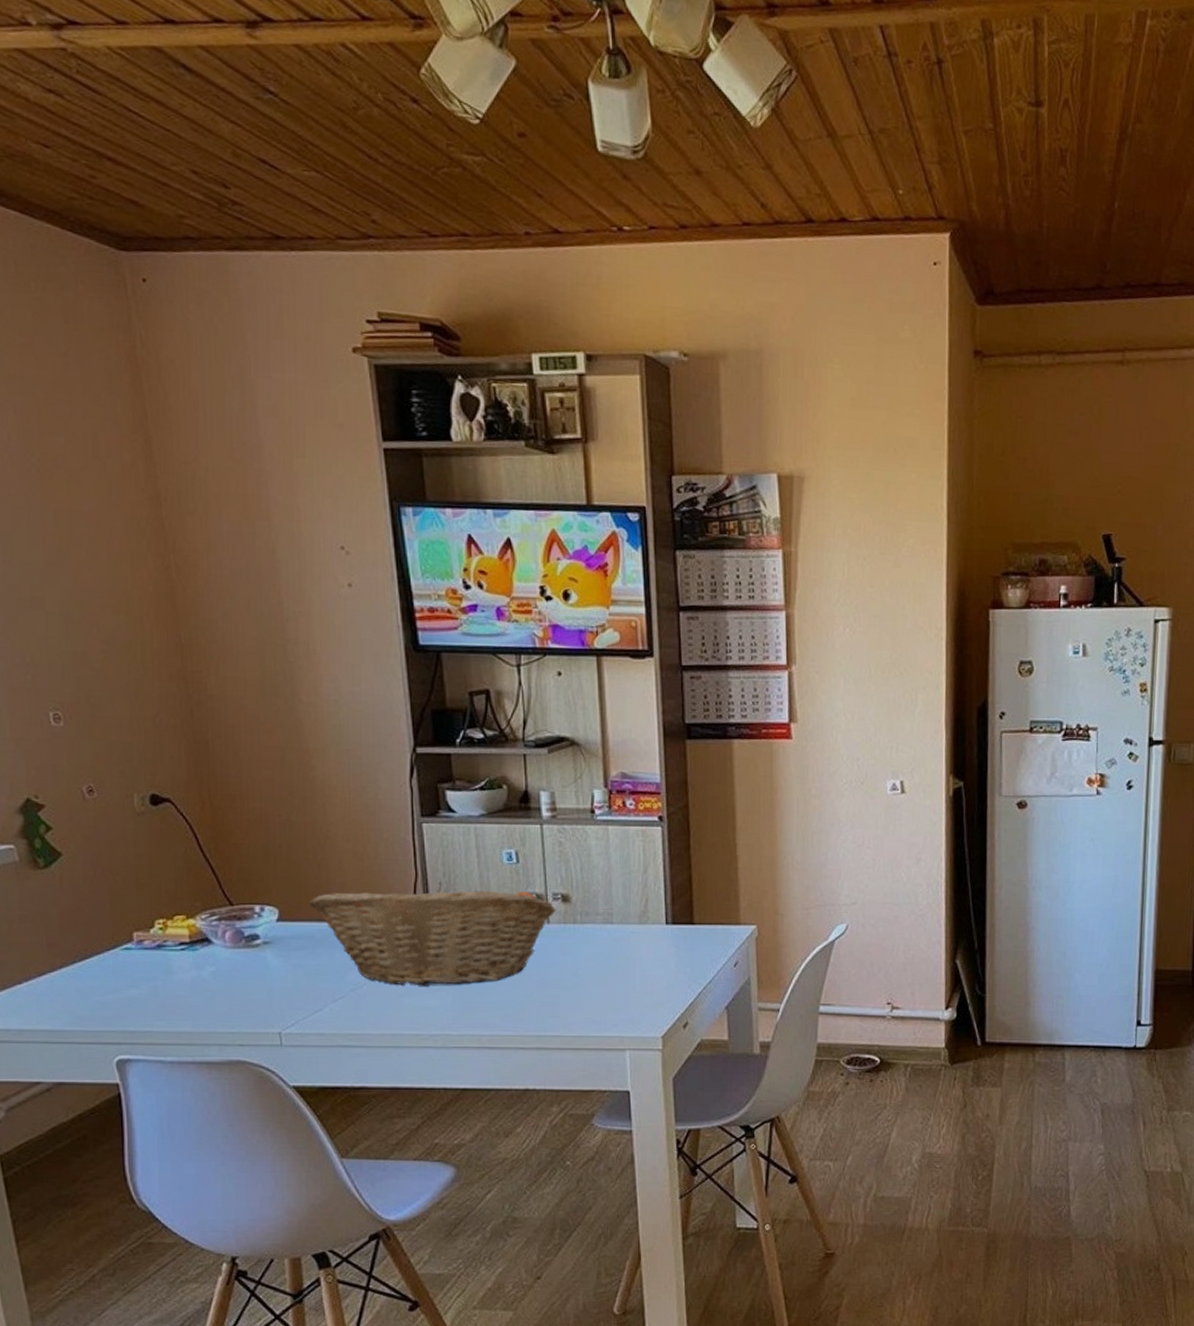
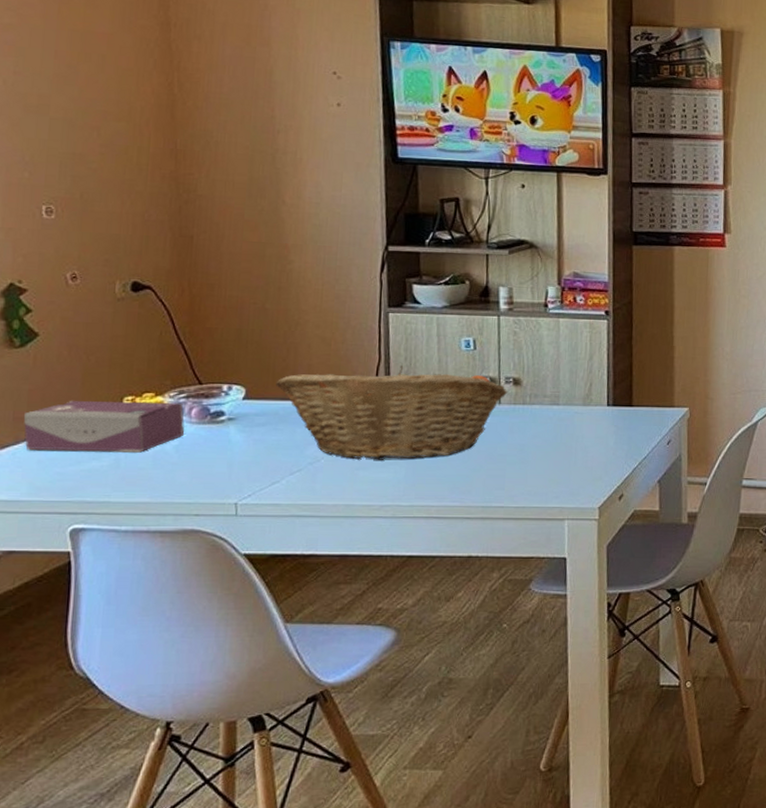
tissue box: none [56,924,221,979] -> present [23,401,185,453]

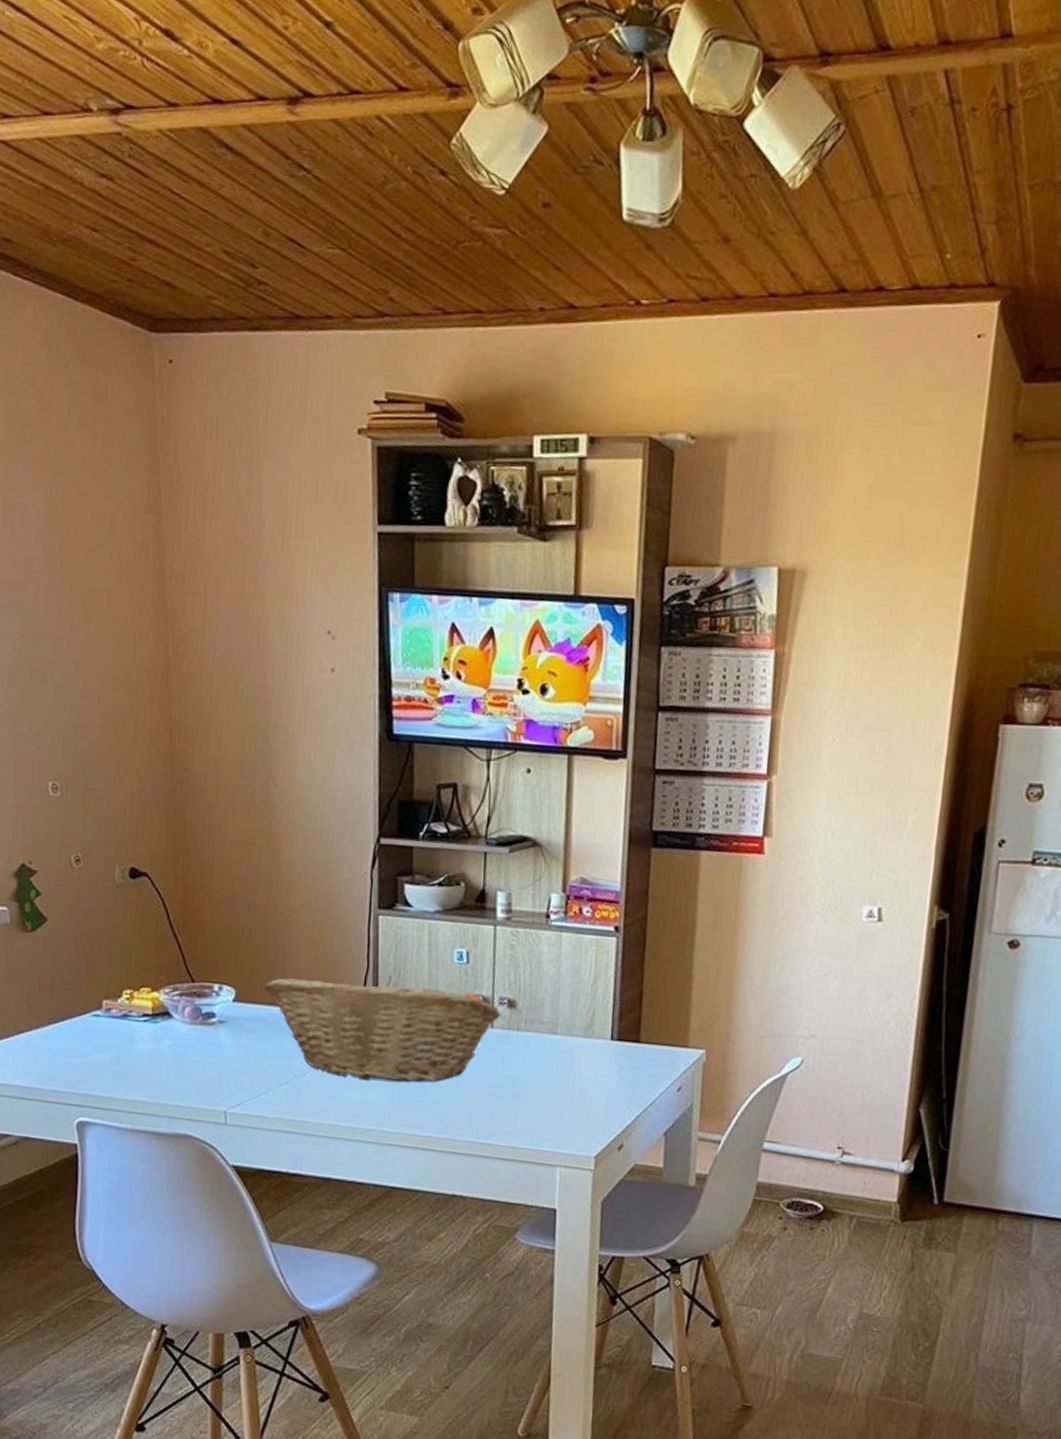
tissue box: present [23,401,185,453] -> none [35,990,179,1050]

